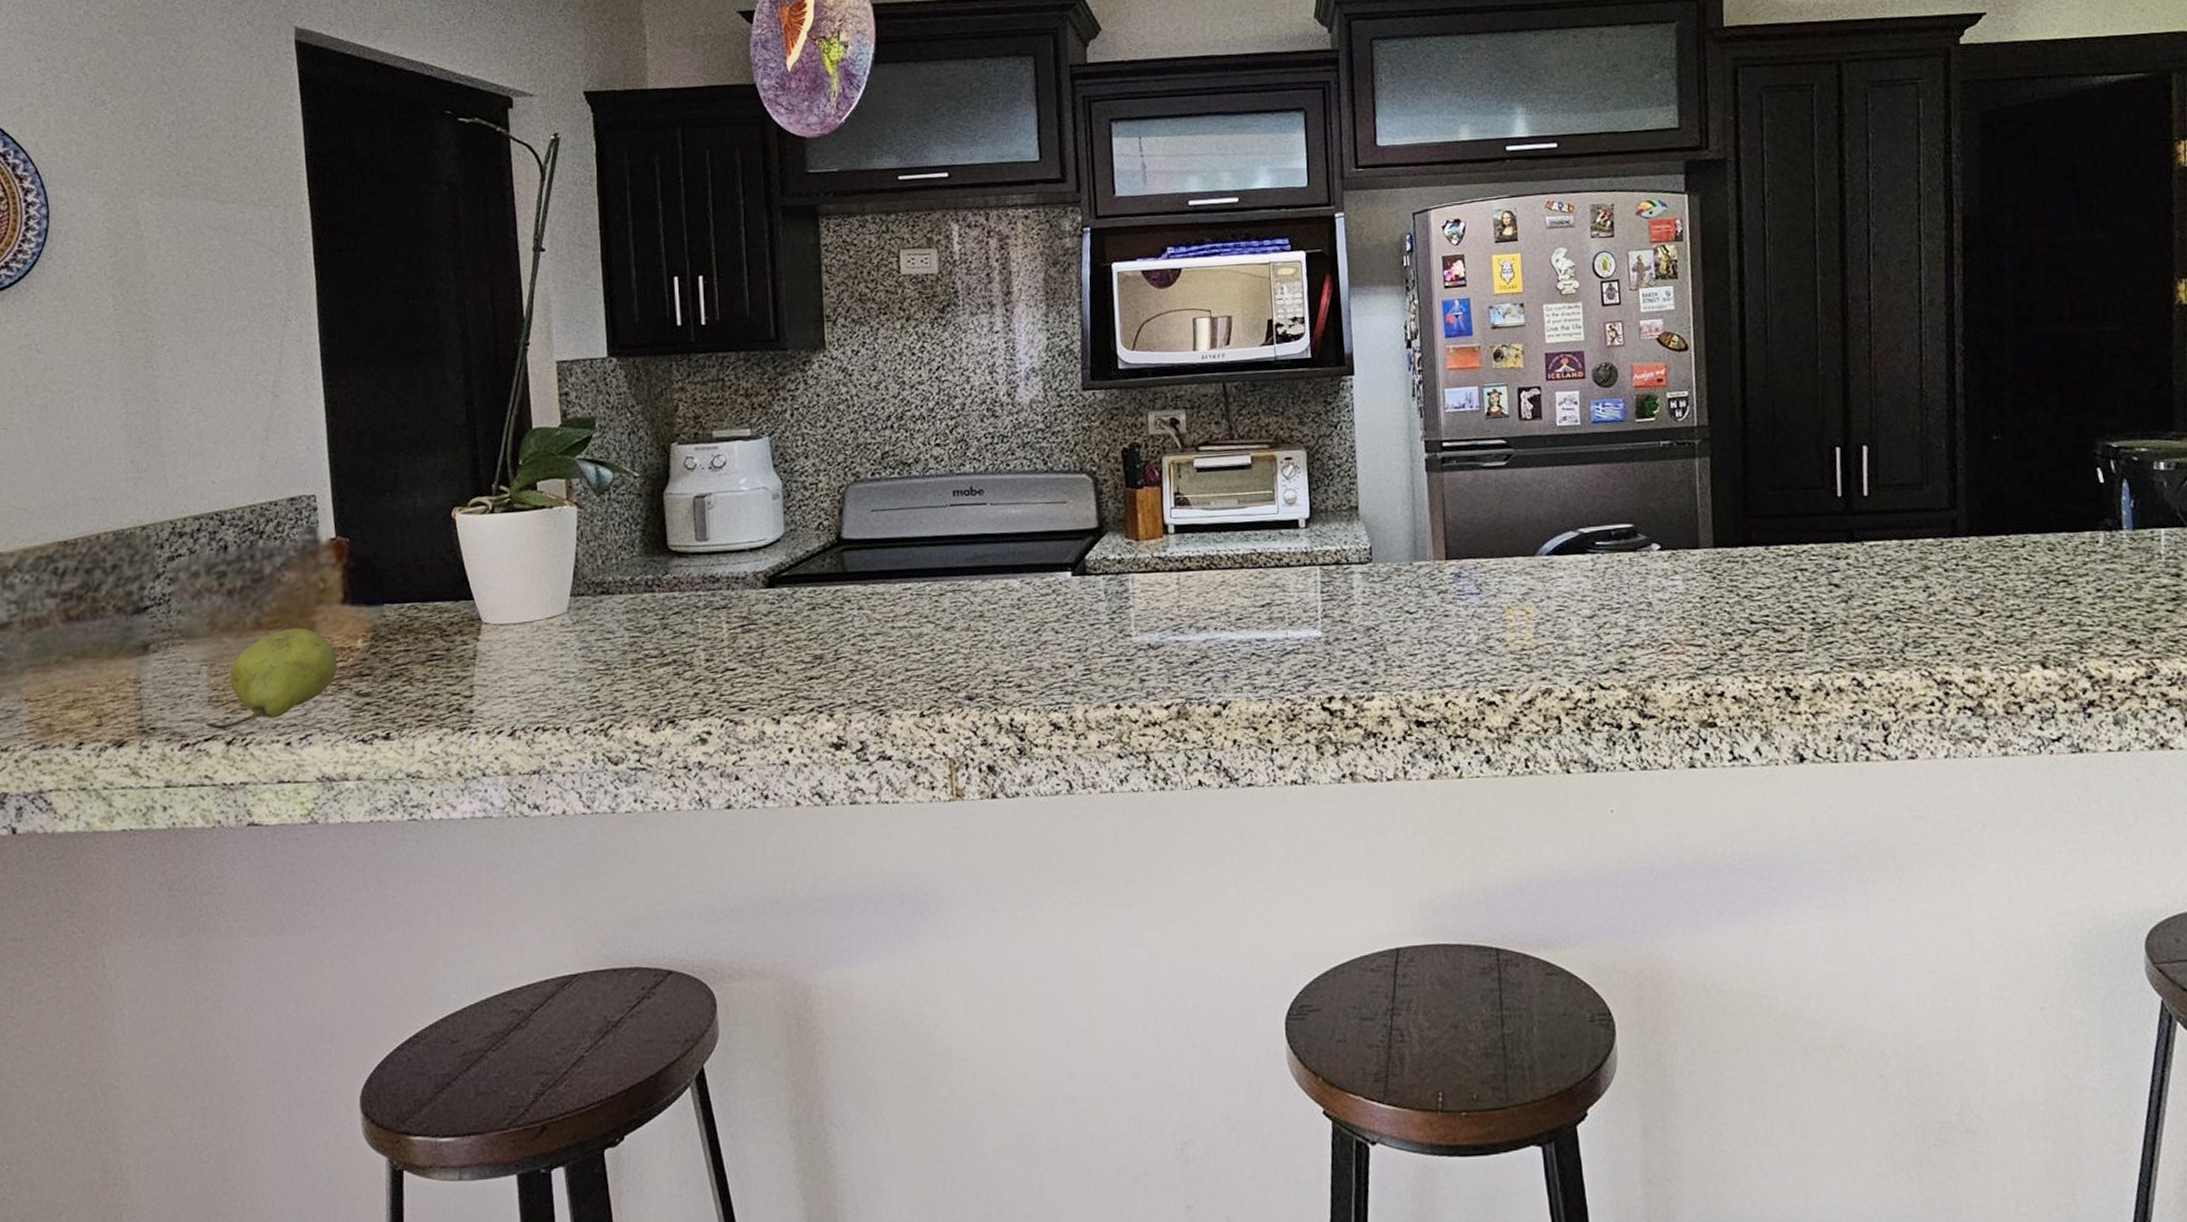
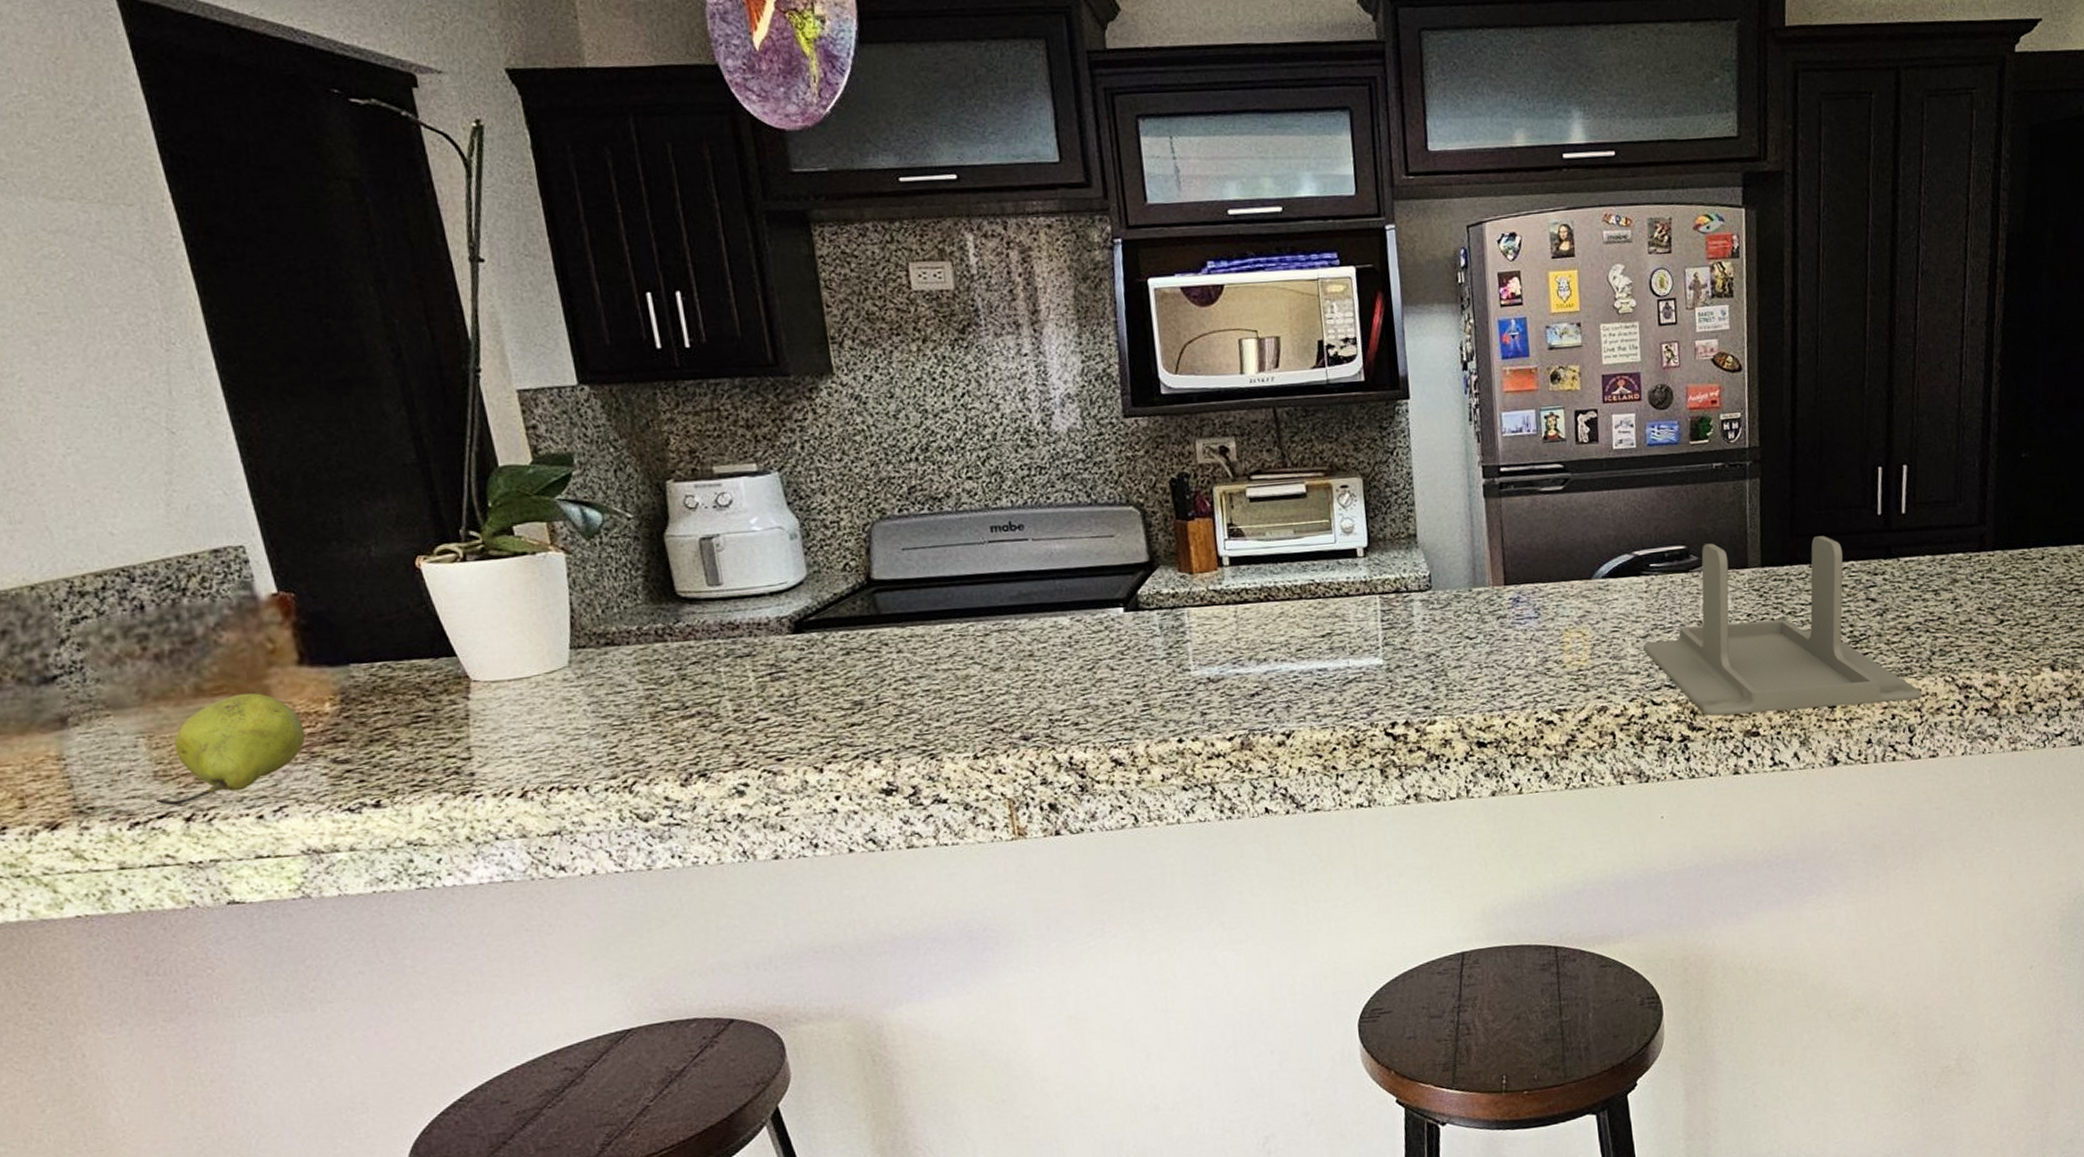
napkin holder: none [1589,517,1896,704] -> present [1642,536,1922,716]

